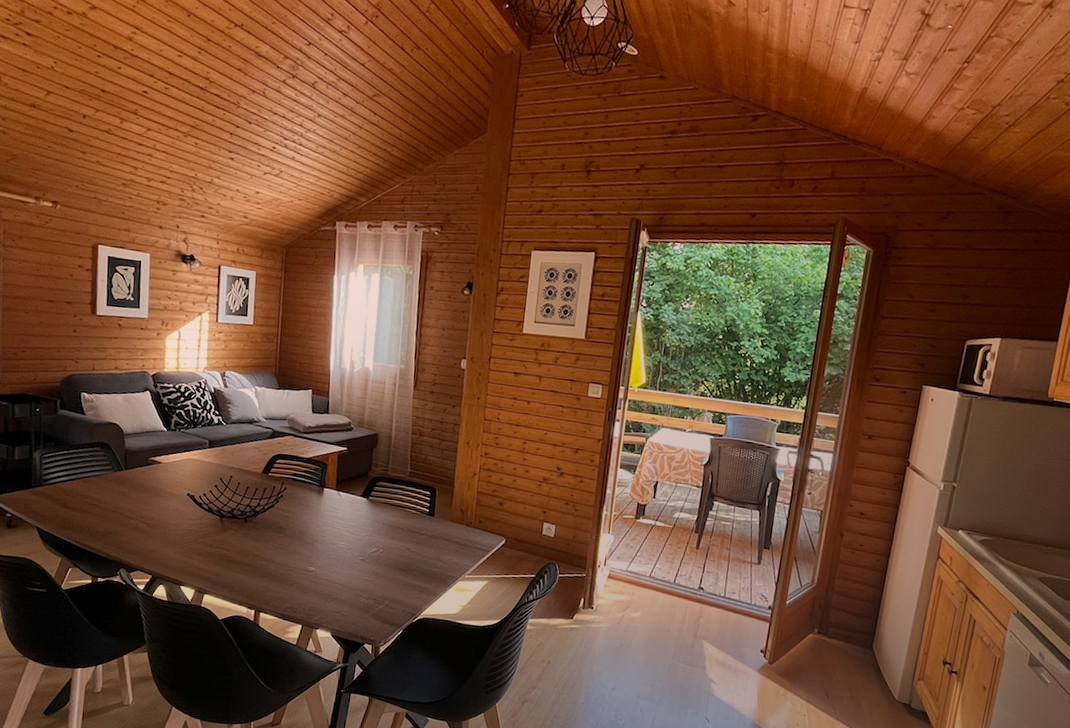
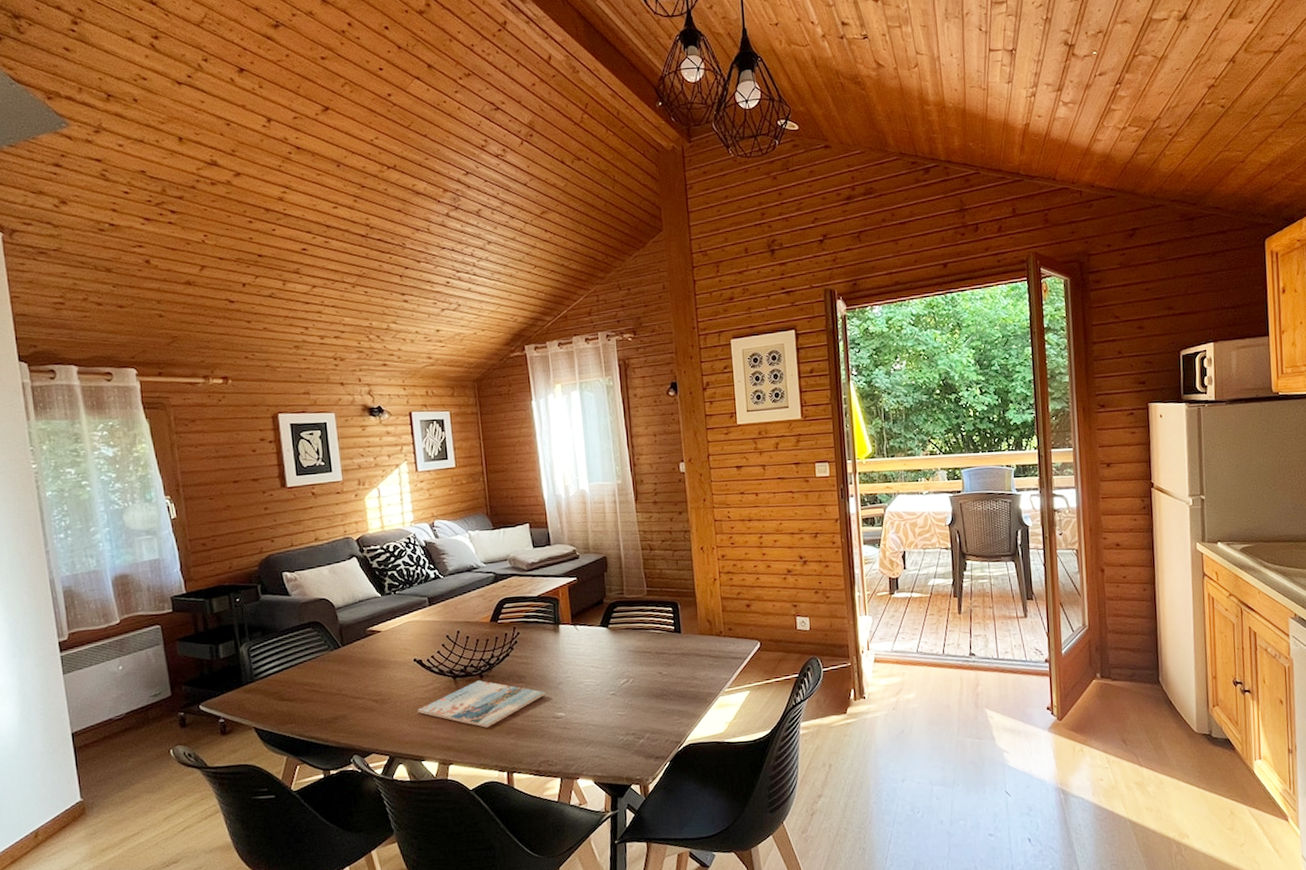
magazine: none [184,524,301,568] -> present [418,680,546,728]

